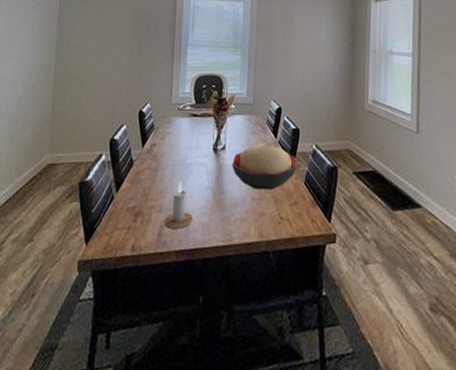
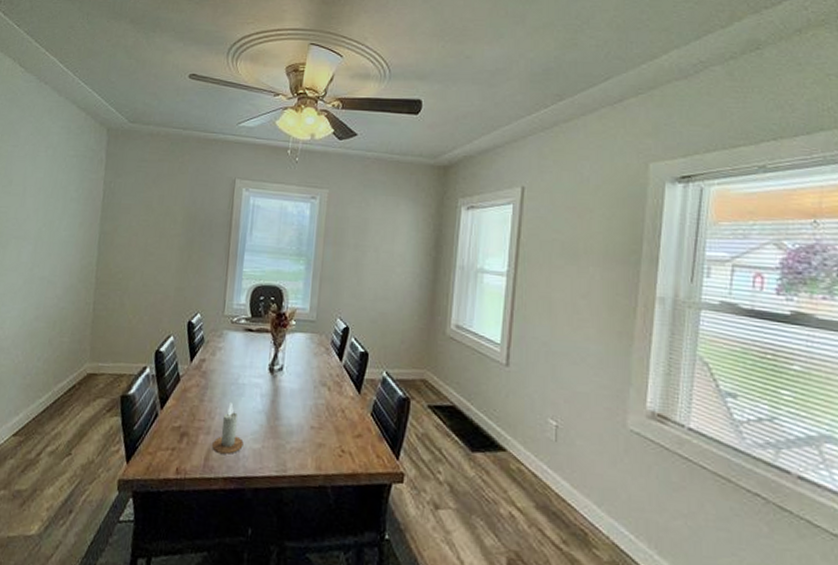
decorative bowl: present [232,142,297,190] -> none [290,365,363,419]

